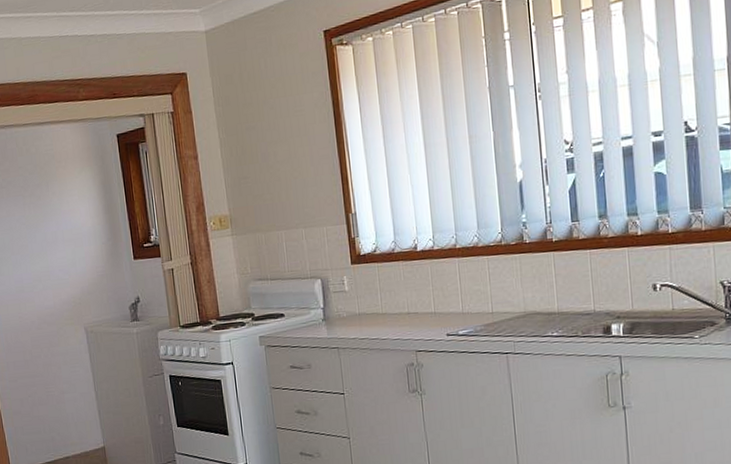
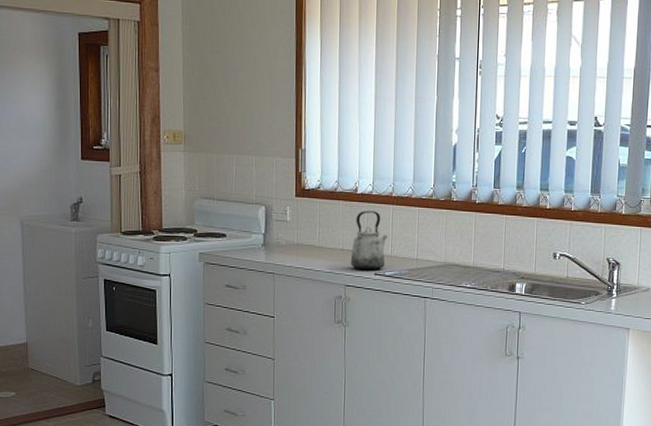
kettle: none [418,267,457,333] -> present [350,211,388,271]

